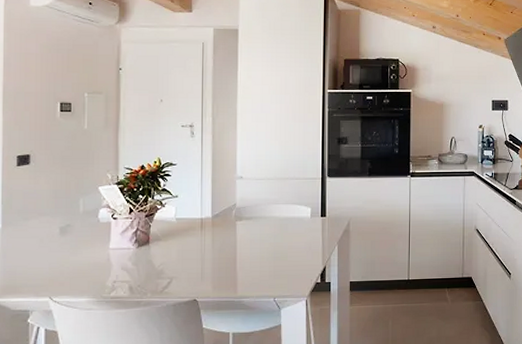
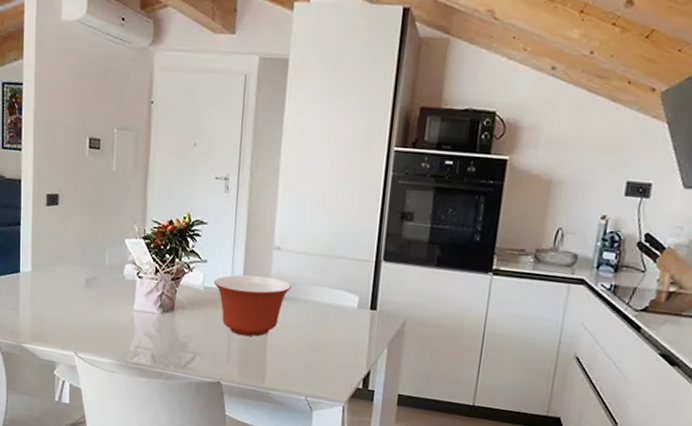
mixing bowl: none [184,202,255,256] -> present [213,274,292,337]

